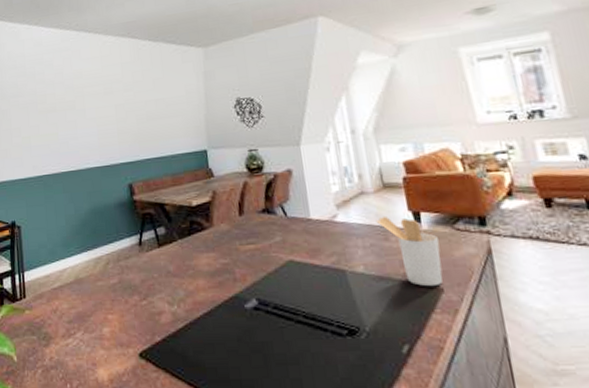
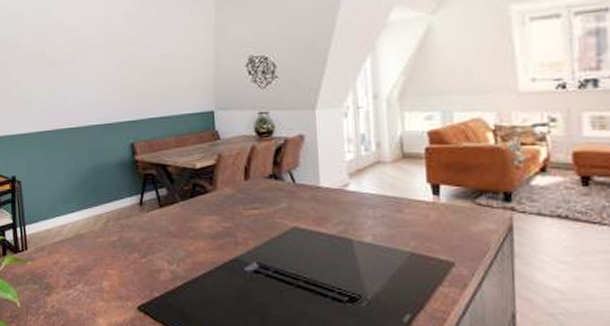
utensil holder: present [375,215,443,287] -> none [390,187,457,260]

